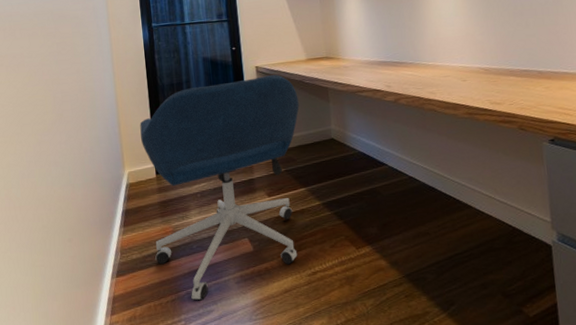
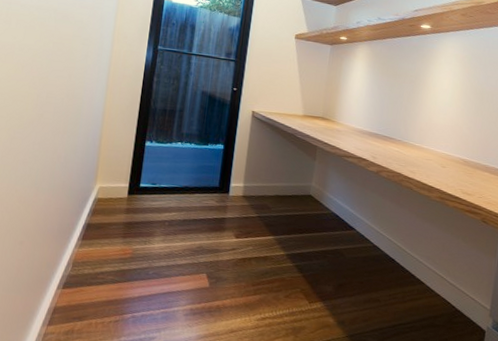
office chair: present [140,74,299,301] -> none [107,117,287,326]

